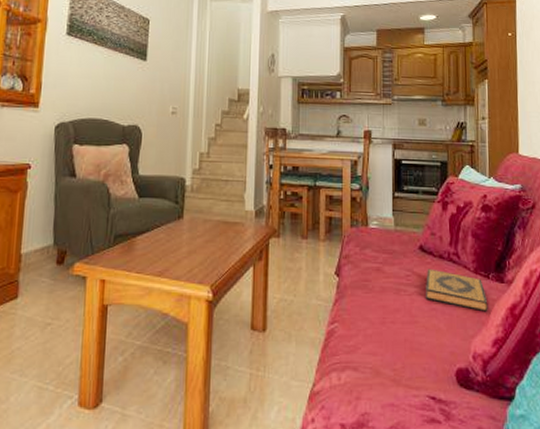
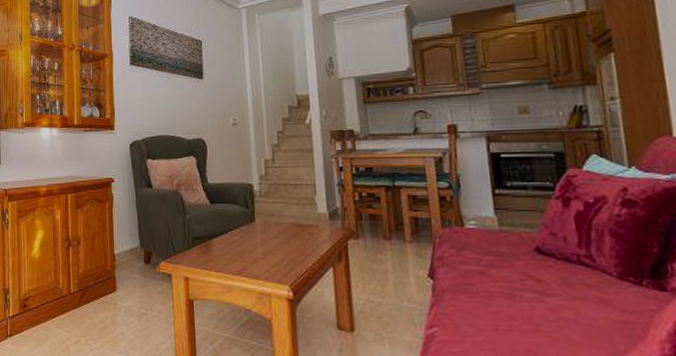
hardback book: present [426,268,488,312] -> none [548,272,645,325]

